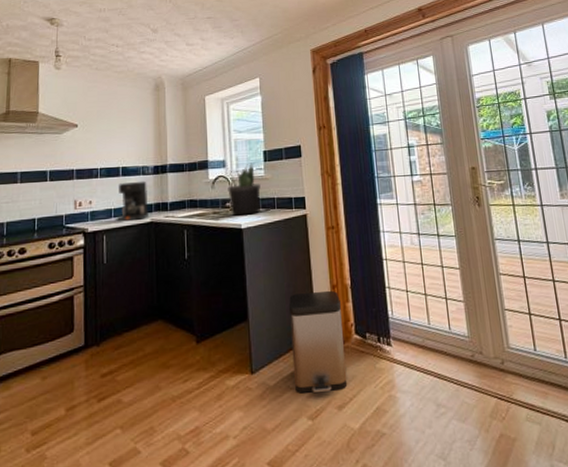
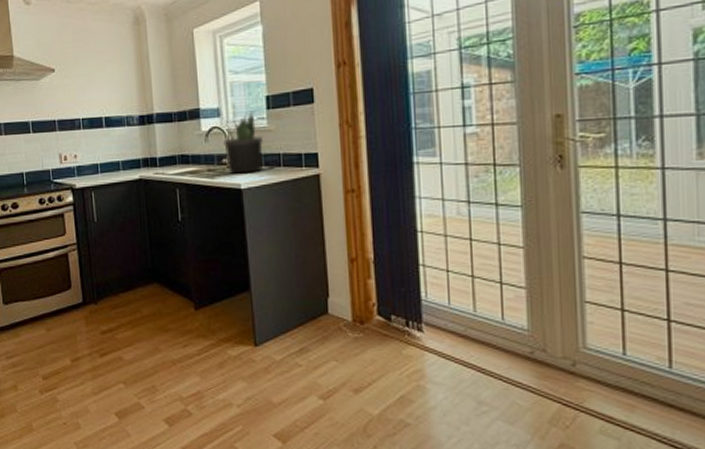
coffee maker: present [116,181,149,222] -> none [103,132,137,179]
pedal bin: present [288,290,348,394] -> none [297,264,366,373]

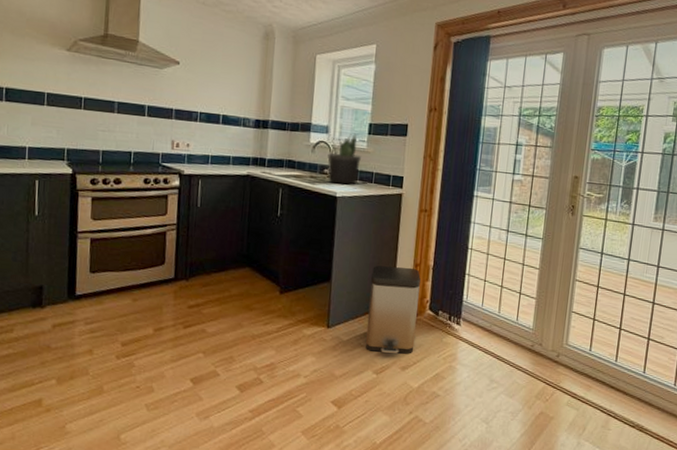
pedal bin: none [297,264,366,373] -> present [365,265,421,354]

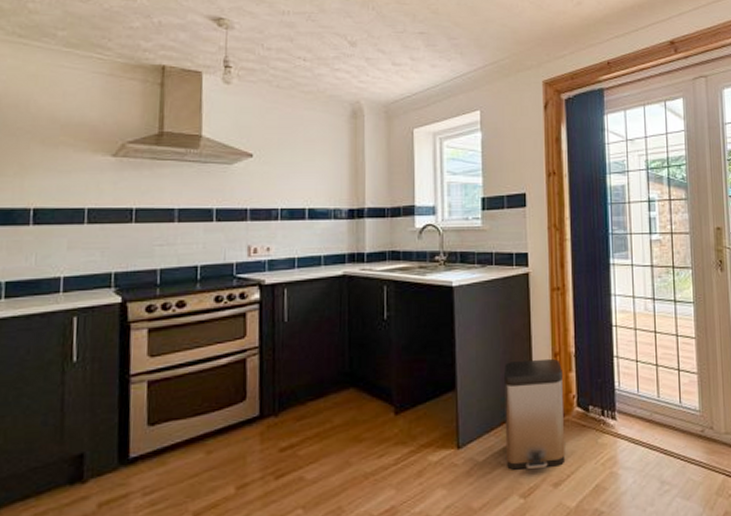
planter: present [327,132,361,186] -> none [437,210,476,272]

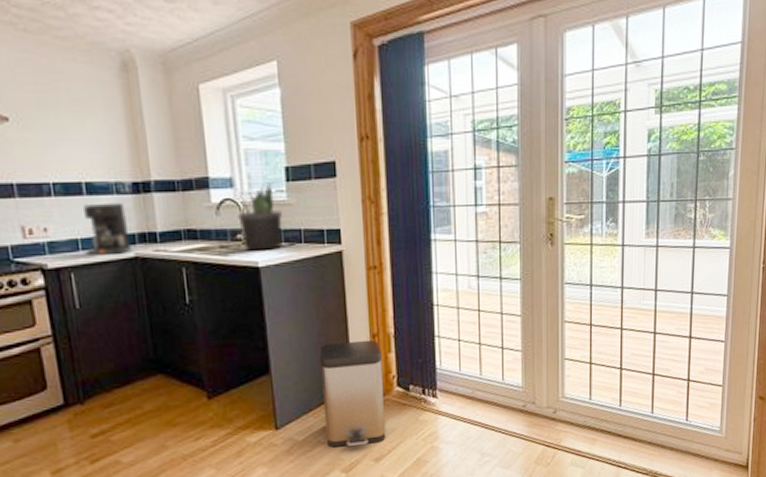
coffee maker: none [300,226,341,274] -> present [83,202,131,257]
planter: none [437,210,476,272] -> present [235,182,282,252]

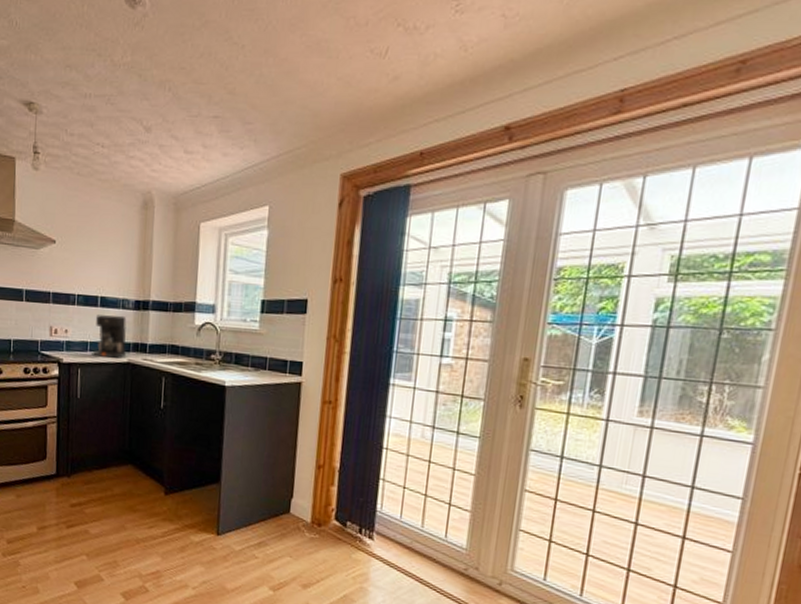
planter: present [235,182,282,252] -> none [214,311,253,374]
pedal bin: present [319,339,386,448] -> none [260,466,325,570]

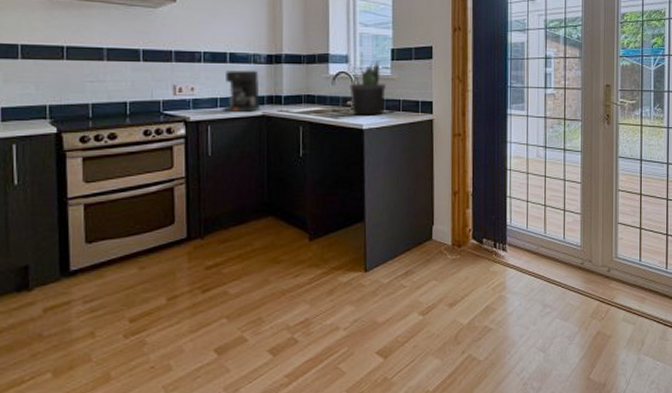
planter: none [214,311,253,374] -> present [350,60,386,117]

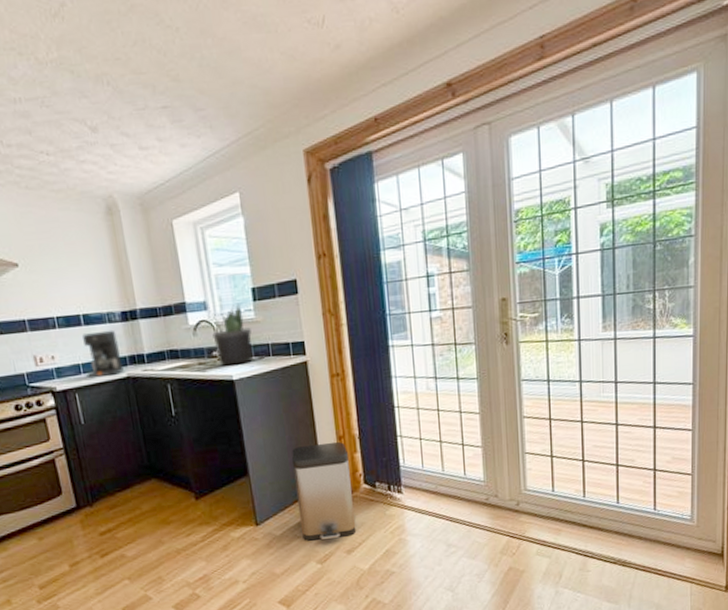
pedal bin: none [407,196,461,291] -> present [291,441,357,541]

